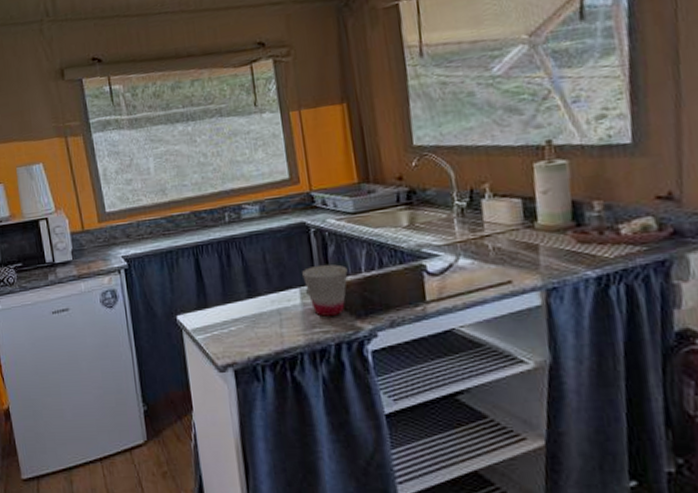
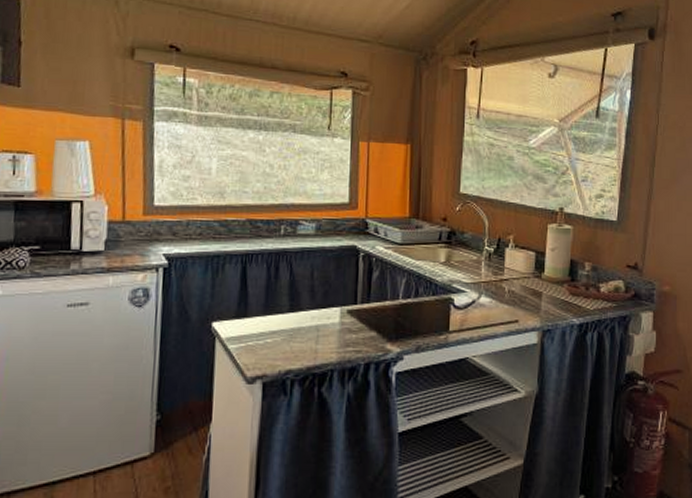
cup: present [302,264,348,317] -> none [345,287,387,337]

